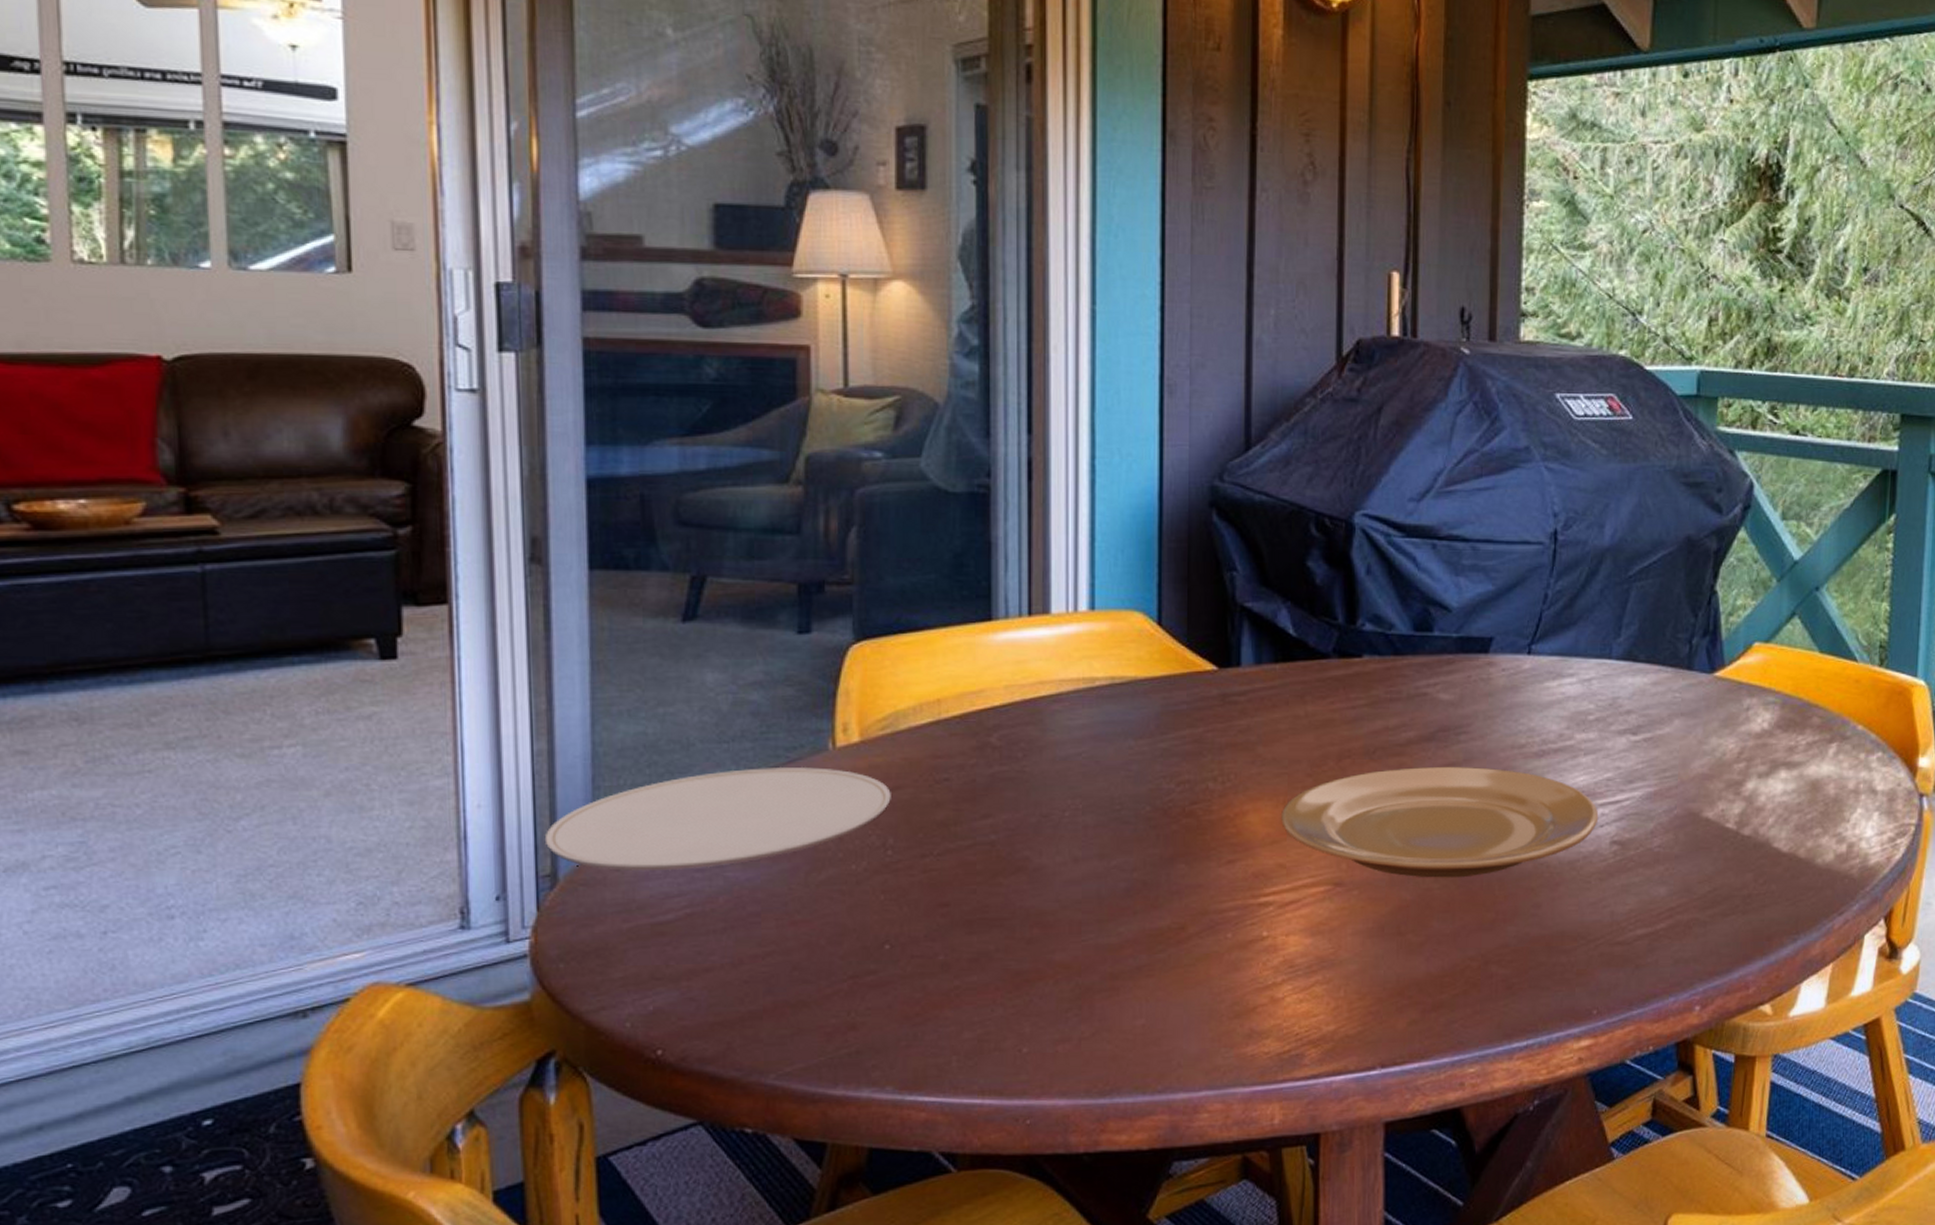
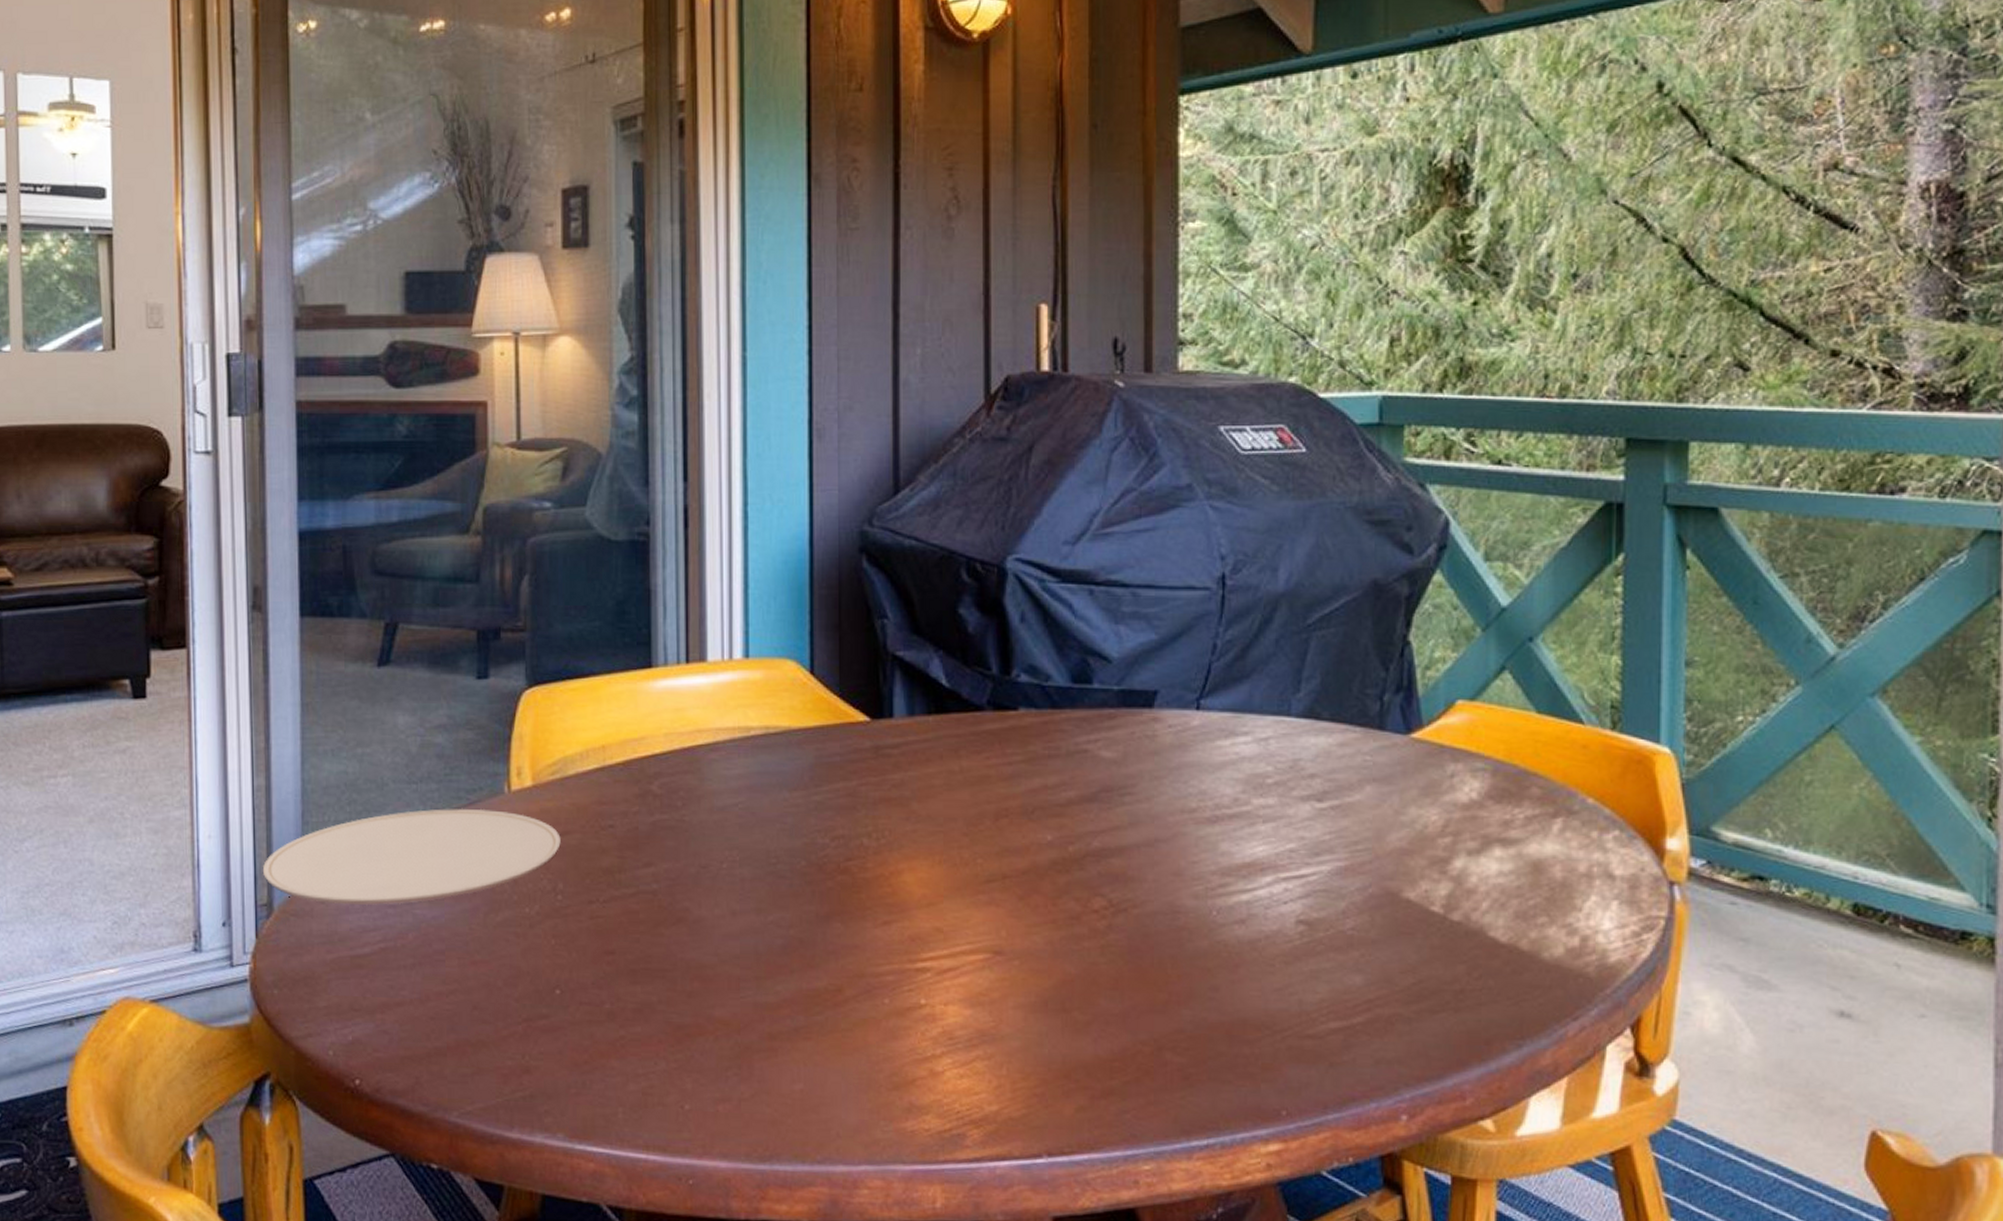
plate: present [1280,766,1599,878] -> none [936,829,1282,953]

